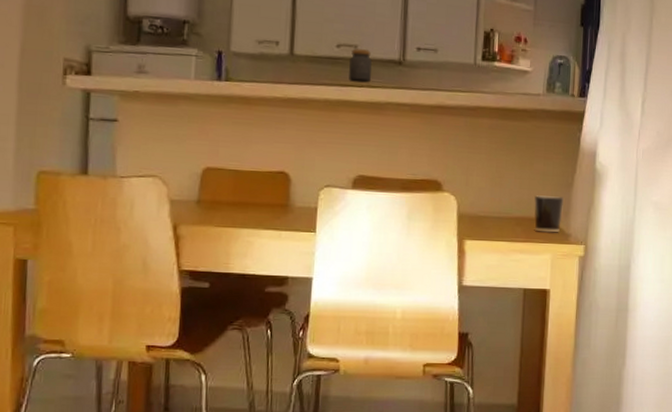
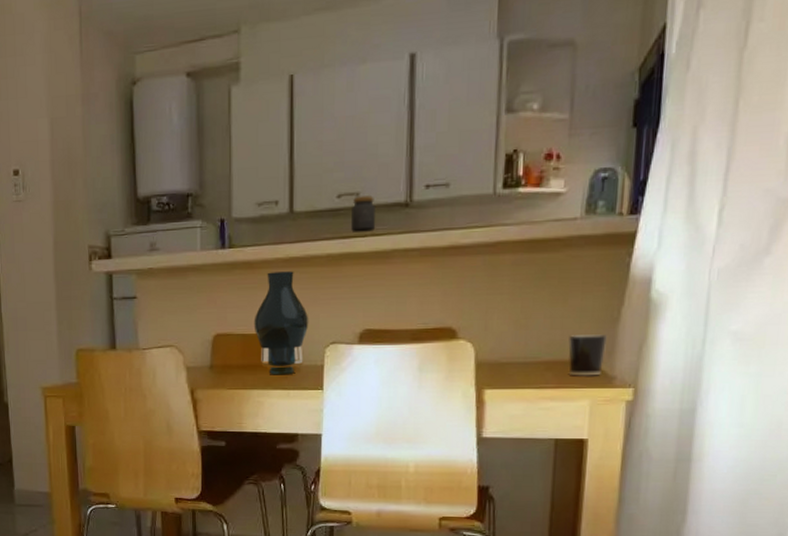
vase: none [247,110,305,216] -> present [253,271,309,375]

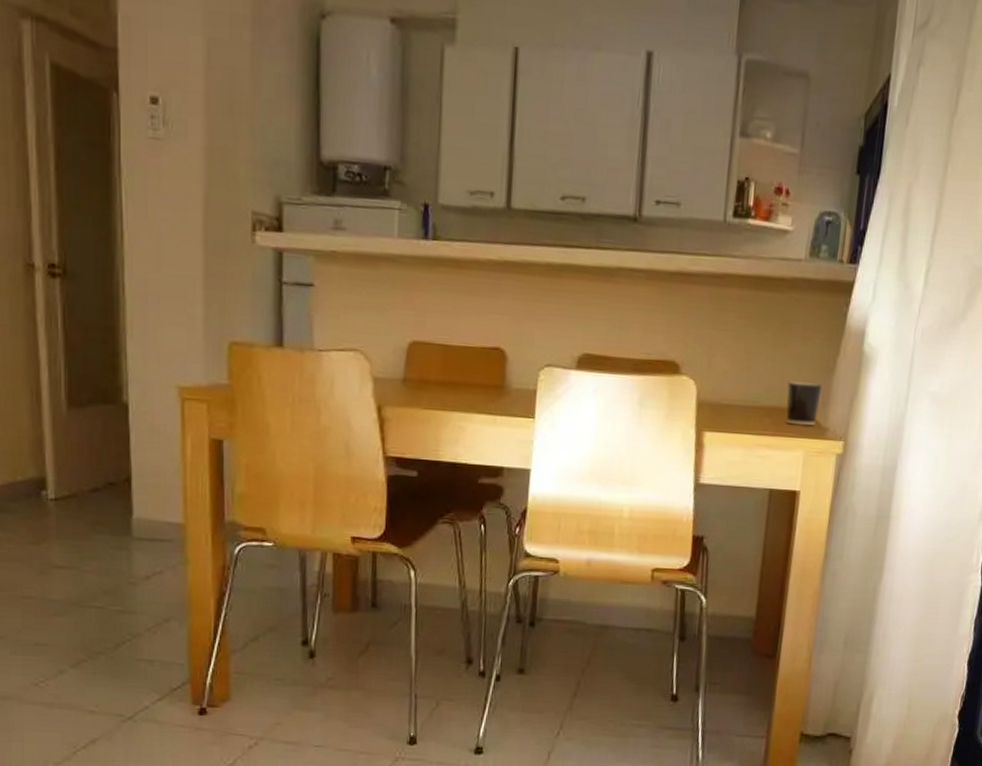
vase: present [253,271,309,375] -> none [458,275,523,398]
jar: present [351,196,375,232] -> none [574,201,602,244]

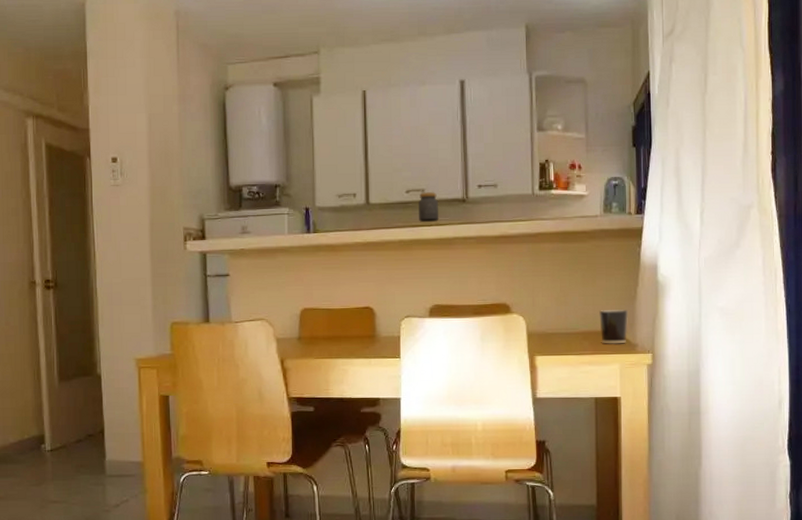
jar: none [574,201,602,244] -> present [419,192,438,222]

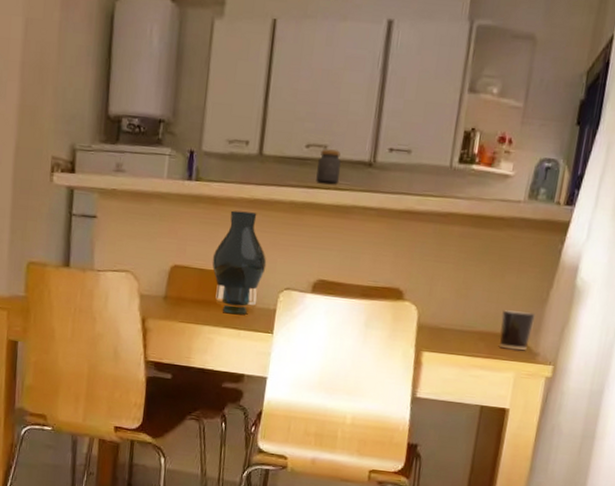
vase: none [337,254,386,346] -> present [212,210,267,315]

